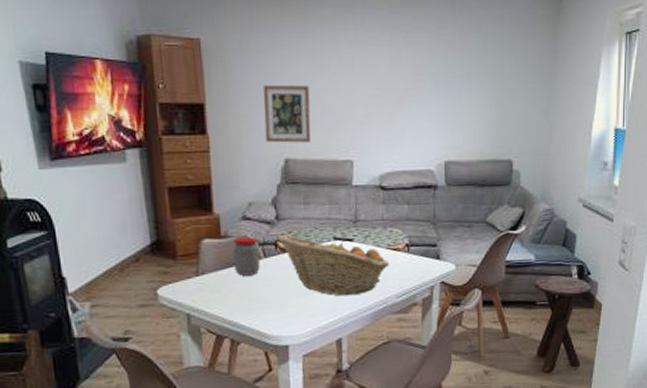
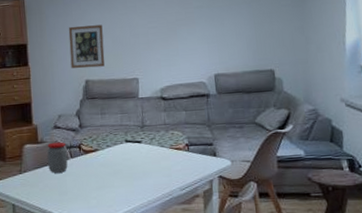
fruit basket: present [276,234,390,297] -> none [80,138,173,190]

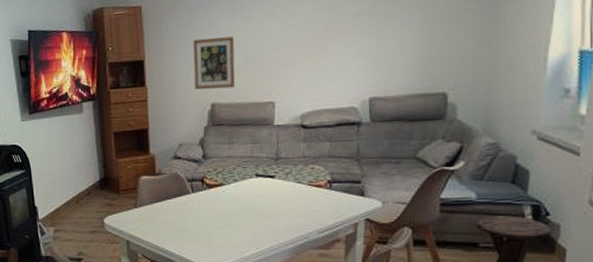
jar: present [47,142,68,173] -> none [165,174,189,209]

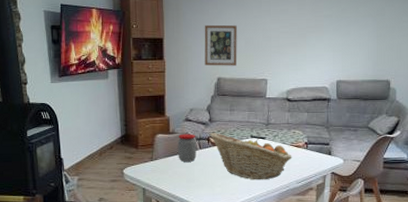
jar: none [165,174,189,209] -> present [178,133,197,162]
fruit basket: none [203,171,311,230] -> present [209,132,292,180]

